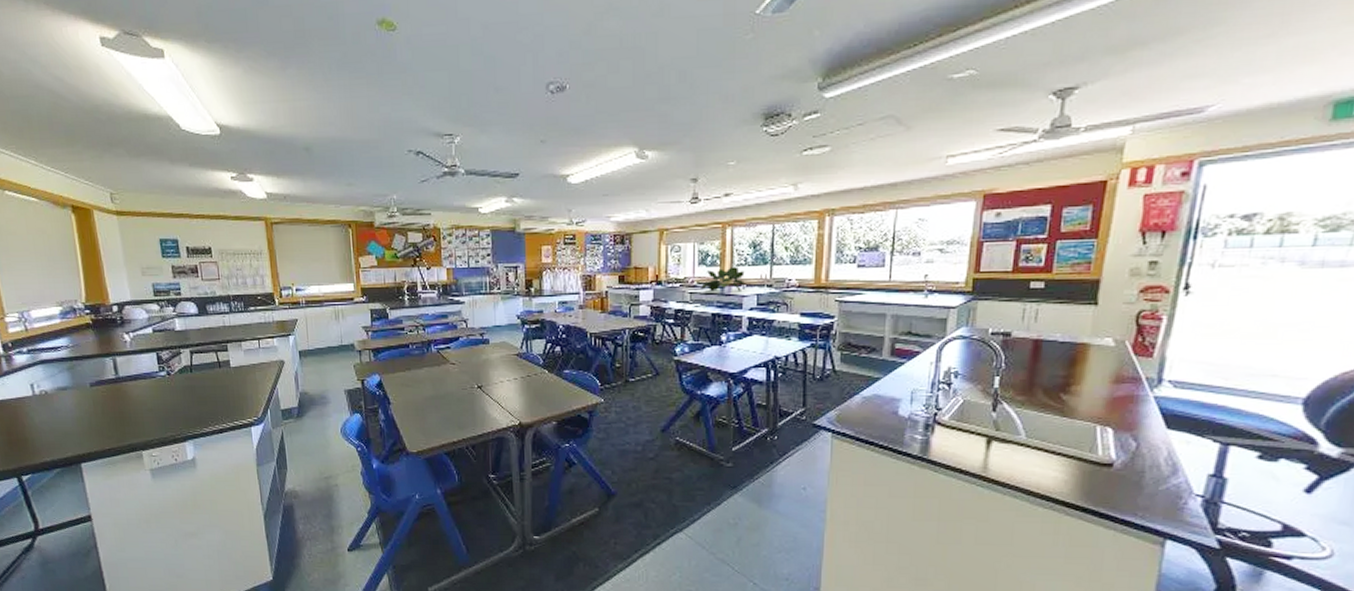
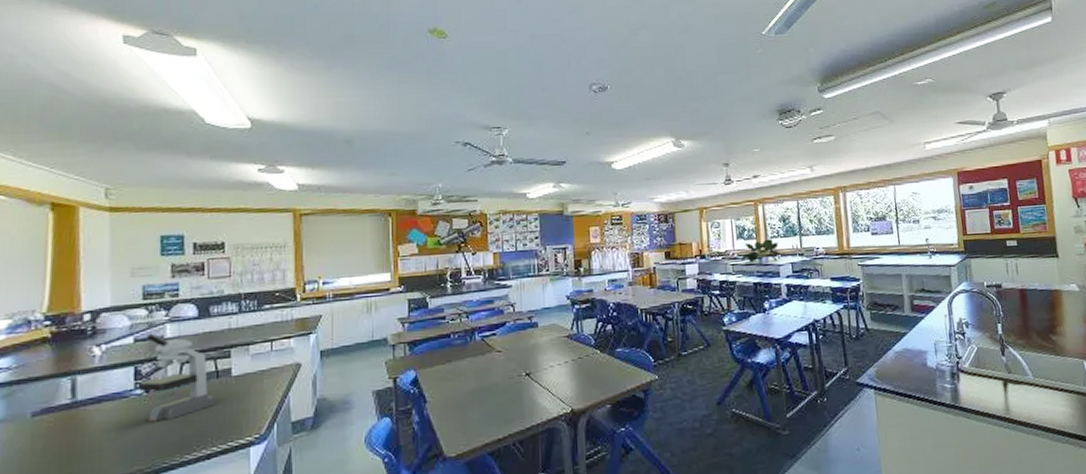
microscope: none [161,325,221,399] -> present [139,333,216,422]

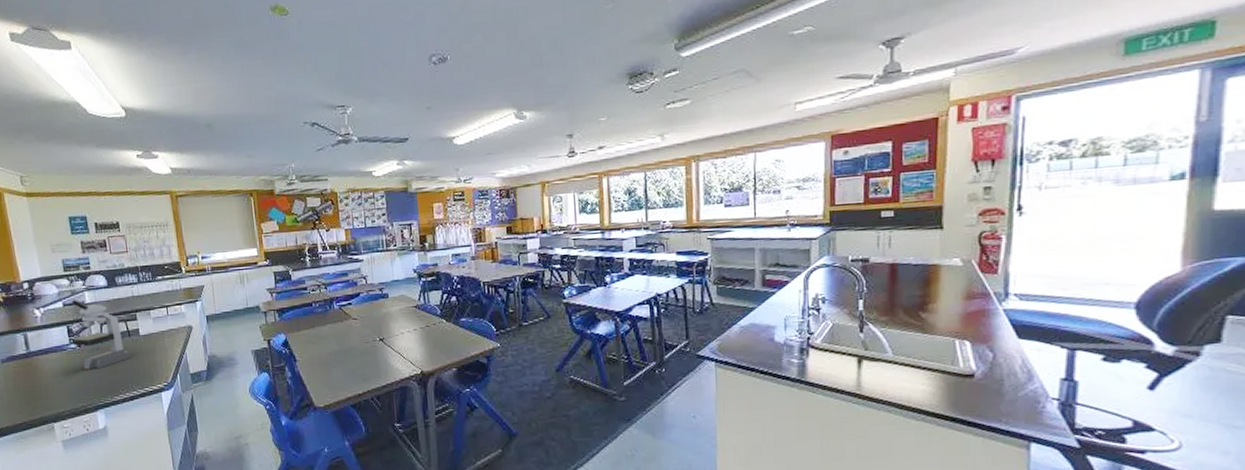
plant: present [741,239,781,263] -> none [583,212,625,237]

